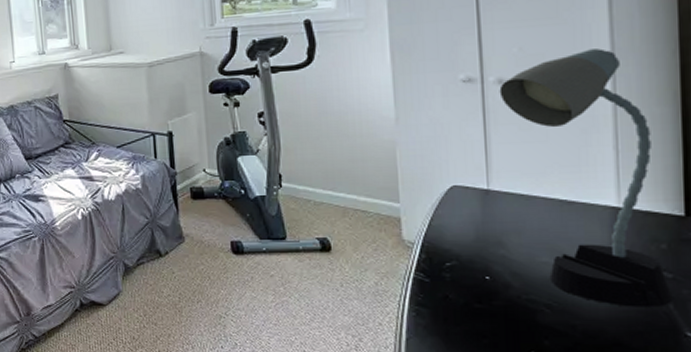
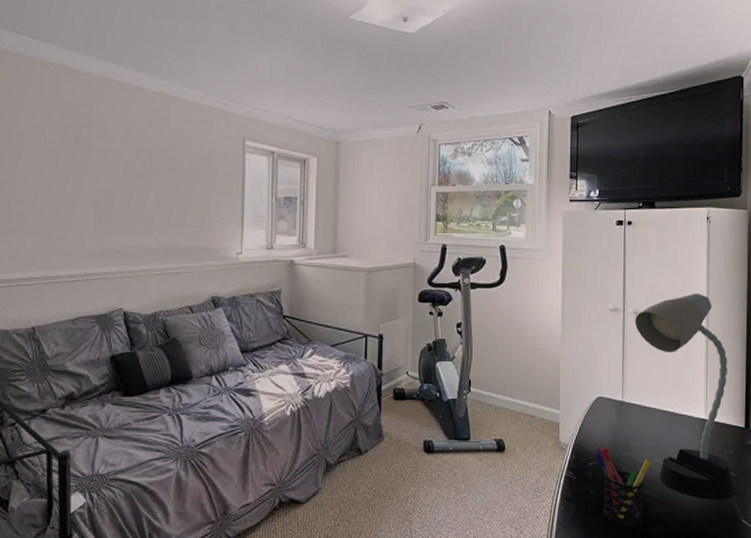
pen holder: none [452,243,537,340] -> present [594,446,652,529]

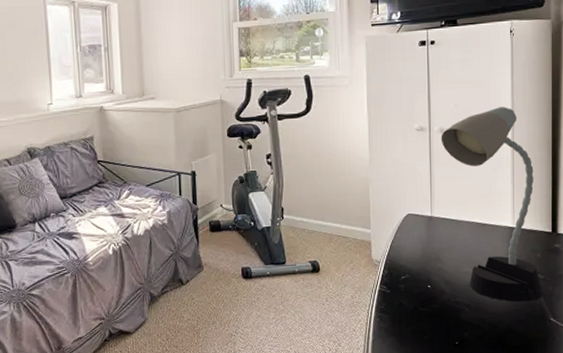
pen holder: present [594,446,652,529] -> none [406,260,462,334]

